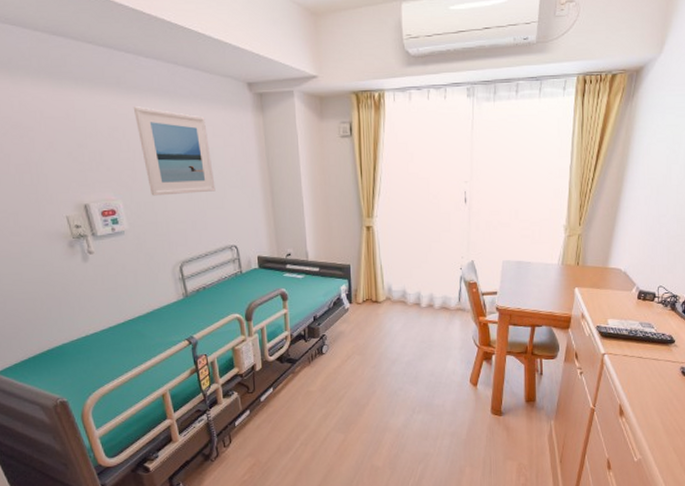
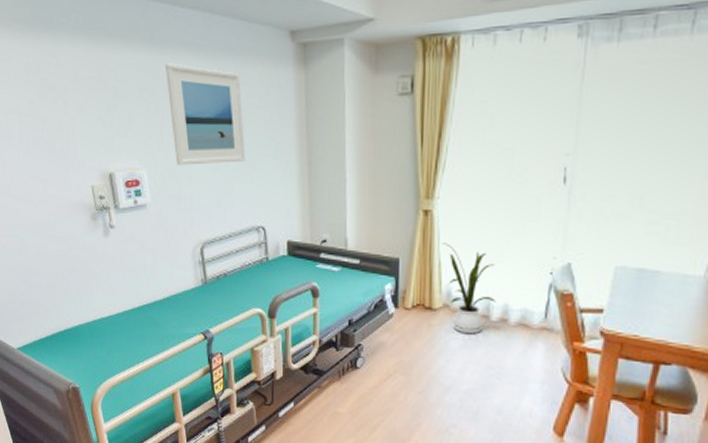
house plant: none [383,251,424,319] -> present [443,243,496,334]

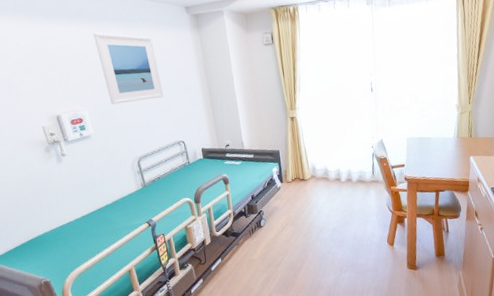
house plant: present [443,243,496,334] -> none [305,136,343,193]

